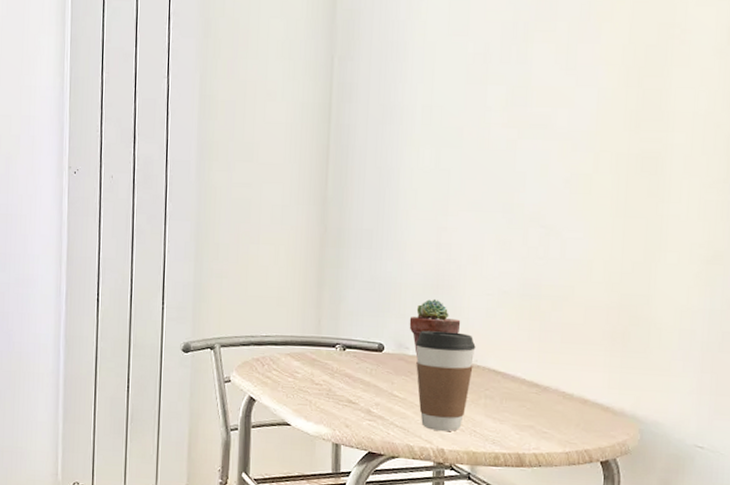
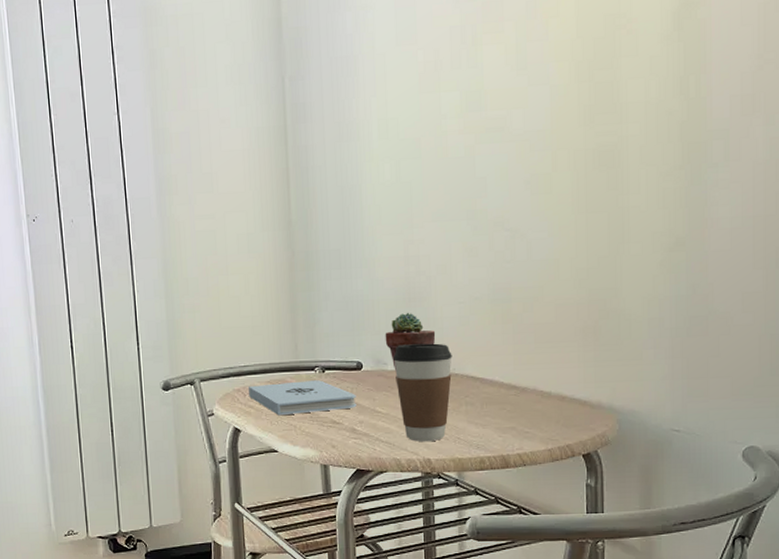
notepad: none [268,356,375,390] -> present [249,380,357,416]

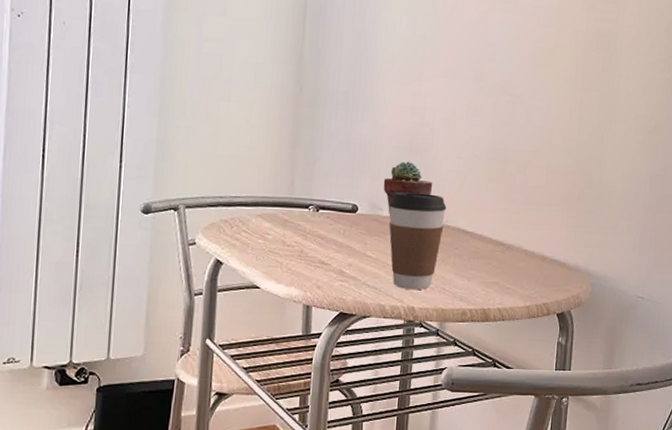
notepad: present [249,380,357,416] -> none [236,217,348,252]

